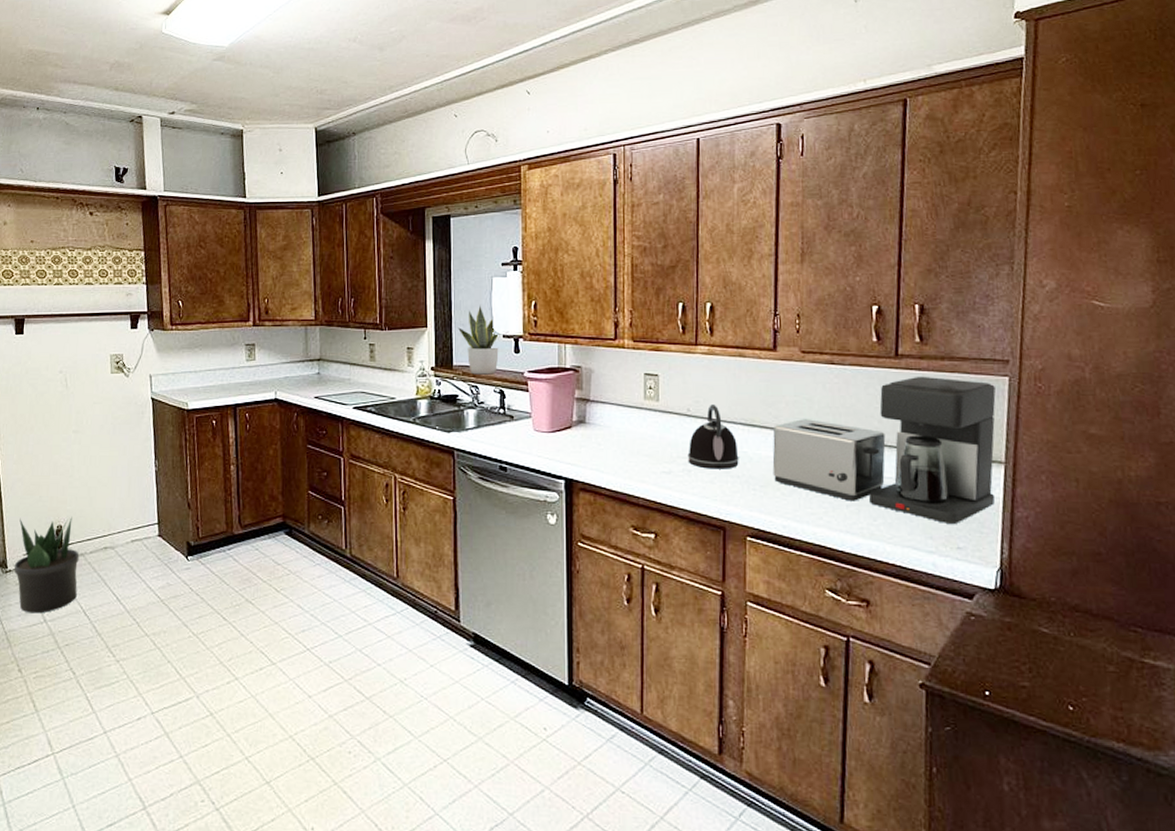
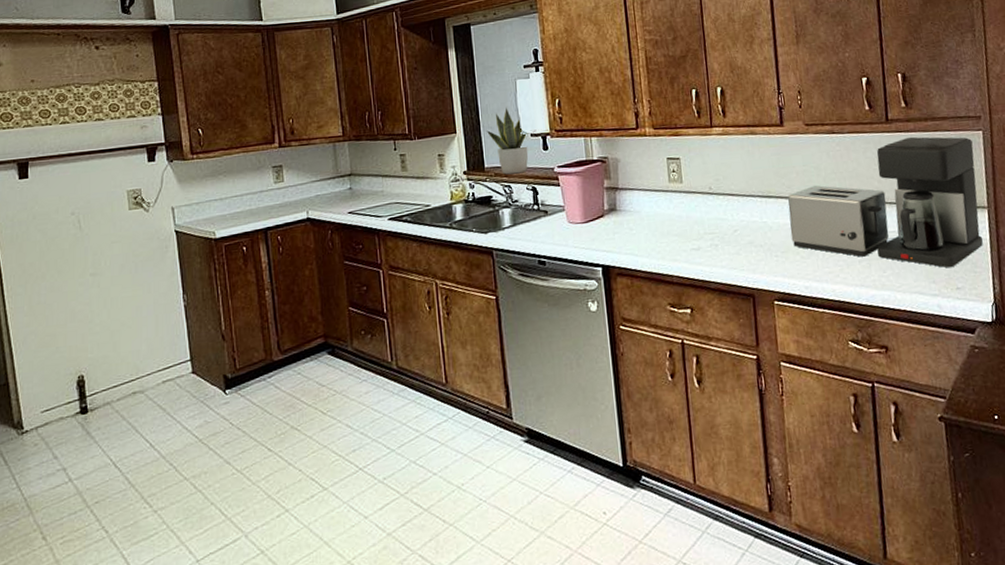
planter: present [14,516,79,614] -> none [31,364,105,474]
kettle: present [687,403,739,469] -> none [713,180,761,242]

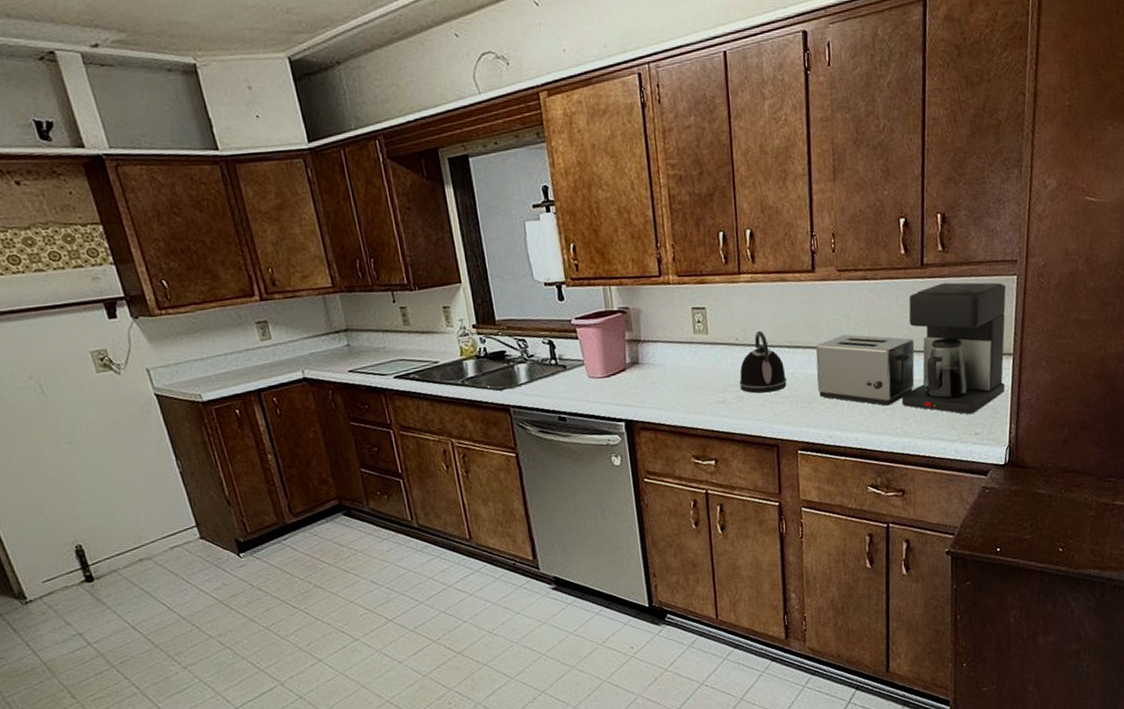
potted plant: present [486,107,529,176] -> none [494,253,543,329]
kettle: none [713,180,761,242] -> present [739,330,787,394]

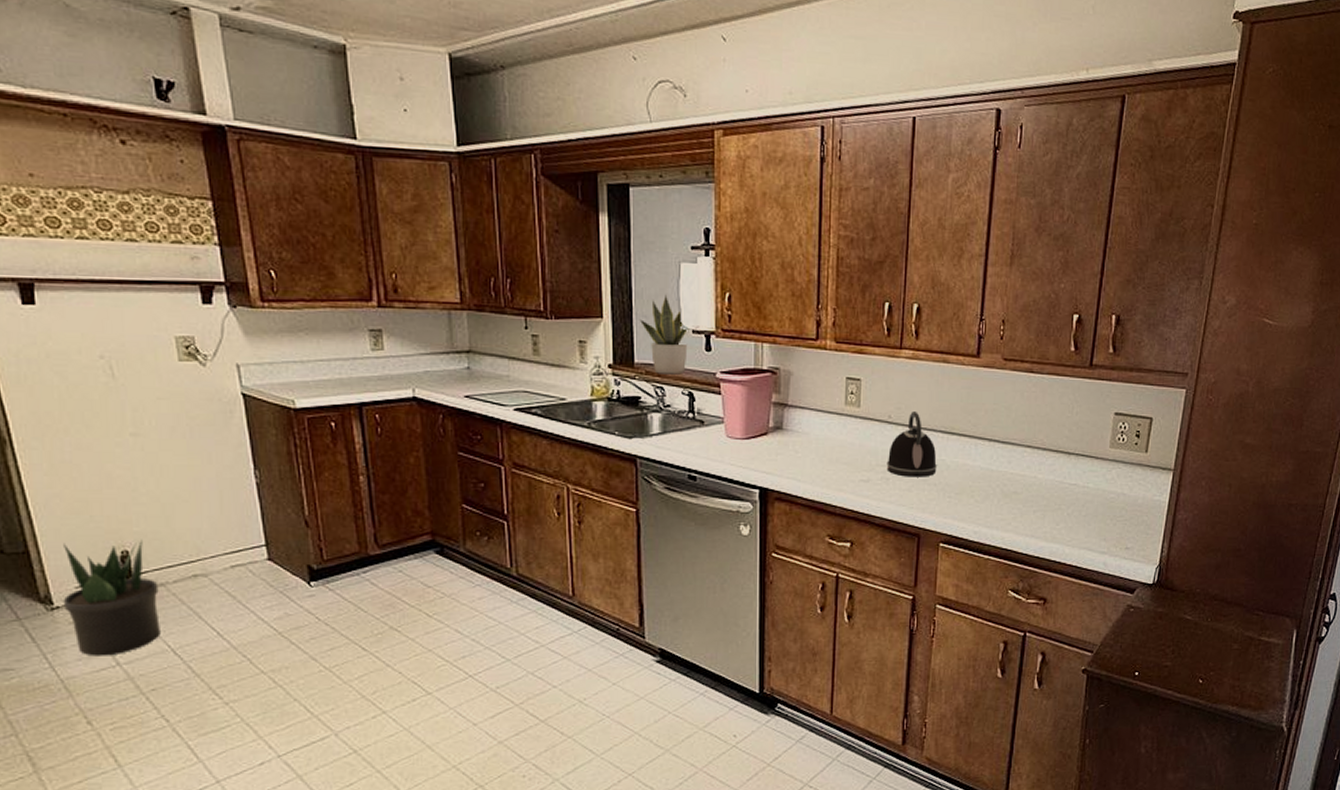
planter: none [26,533,120,640] -> present [63,539,161,656]
potted plant: none [494,253,543,329] -> present [639,294,689,376]
toaster: present [816,334,915,406] -> none [968,427,1074,507]
coffee maker: present [902,282,1006,414] -> none [1054,386,1173,526]

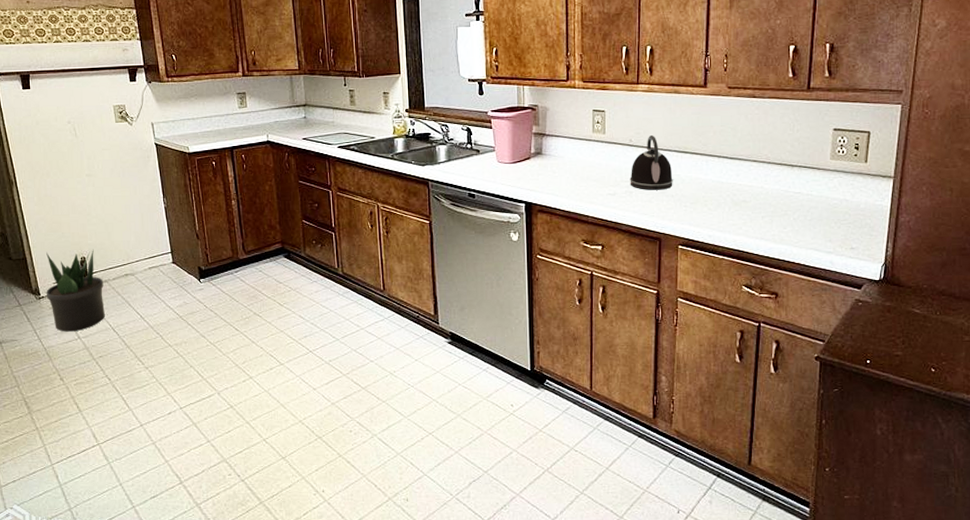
potted plant: present [639,294,689,376] -> none [427,53,466,116]

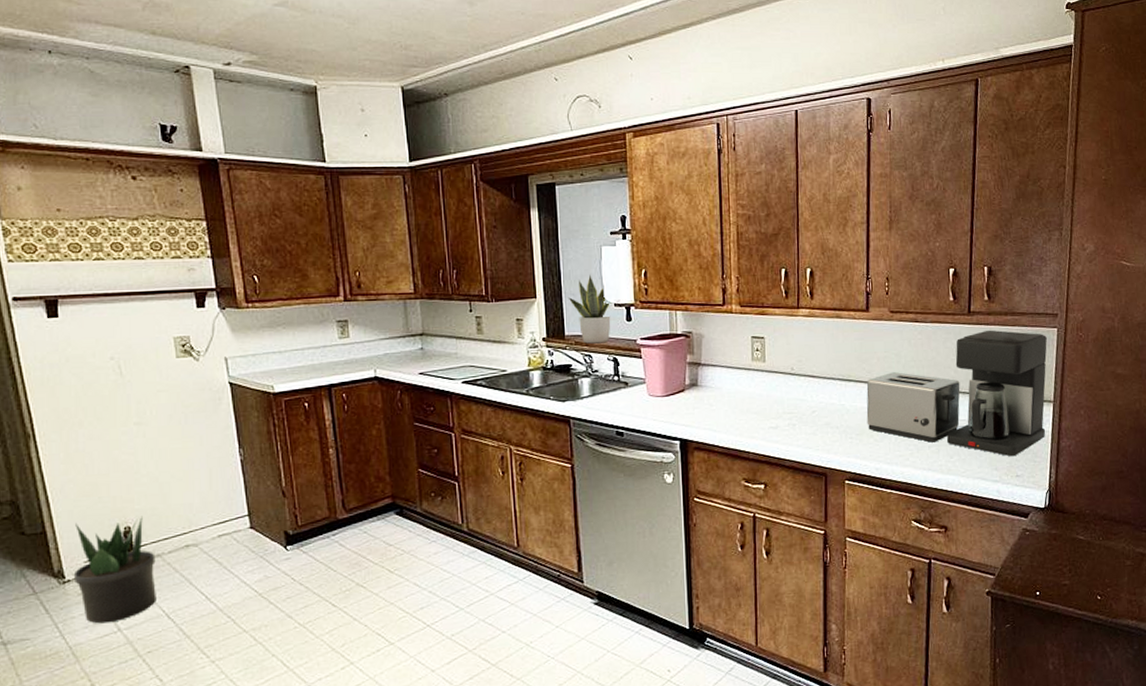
potted plant: none [427,53,466,116] -> present [567,274,612,345]
kettle: present [630,134,673,190] -> none [792,362,838,422]
toaster: none [701,145,796,213] -> present [866,372,960,443]
coffee maker: none [781,105,890,229] -> present [947,330,1047,456]

